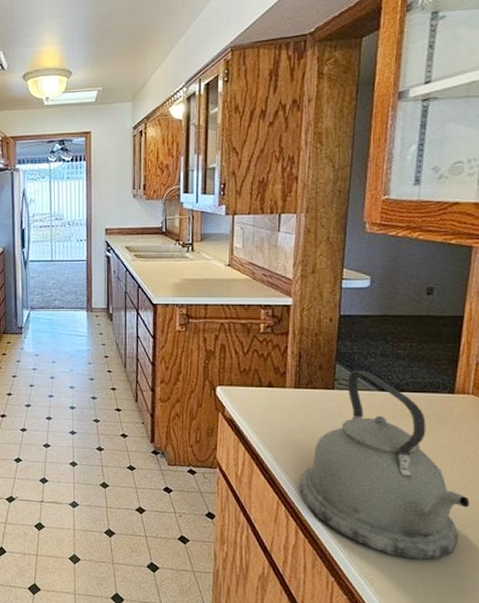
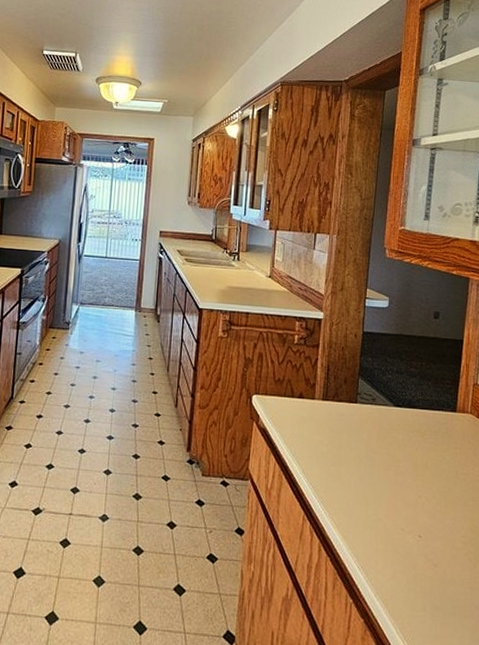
kettle: present [300,370,470,560] -> none [324,385,470,579]

